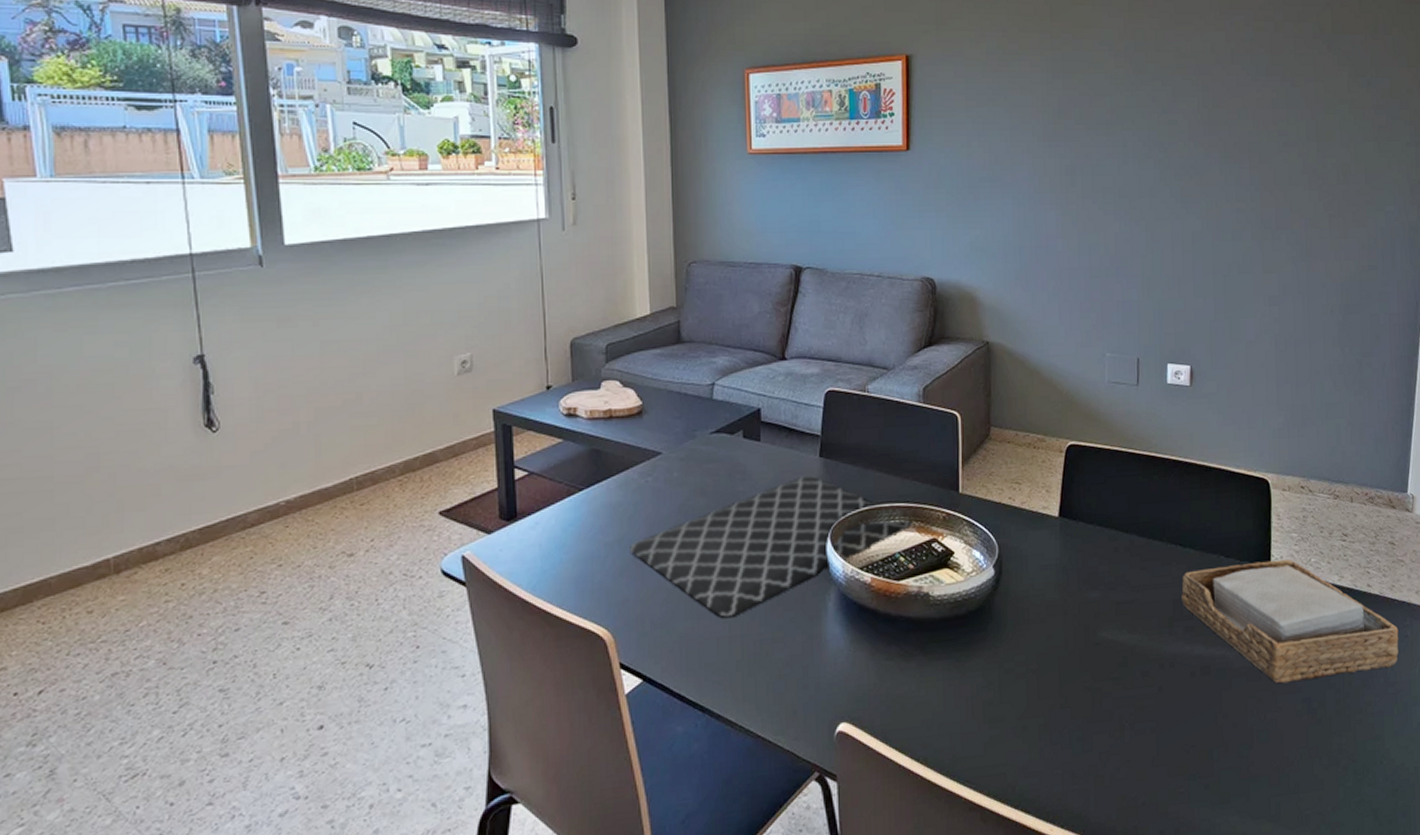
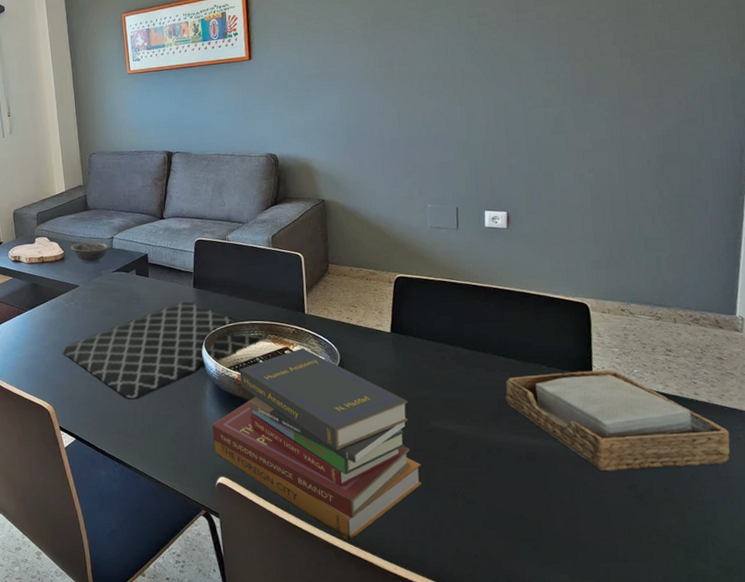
decorative bowl: none [651,388,711,421] -> present [70,241,111,264]
books: none [833,538,1087,799] -> present [211,347,422,541]

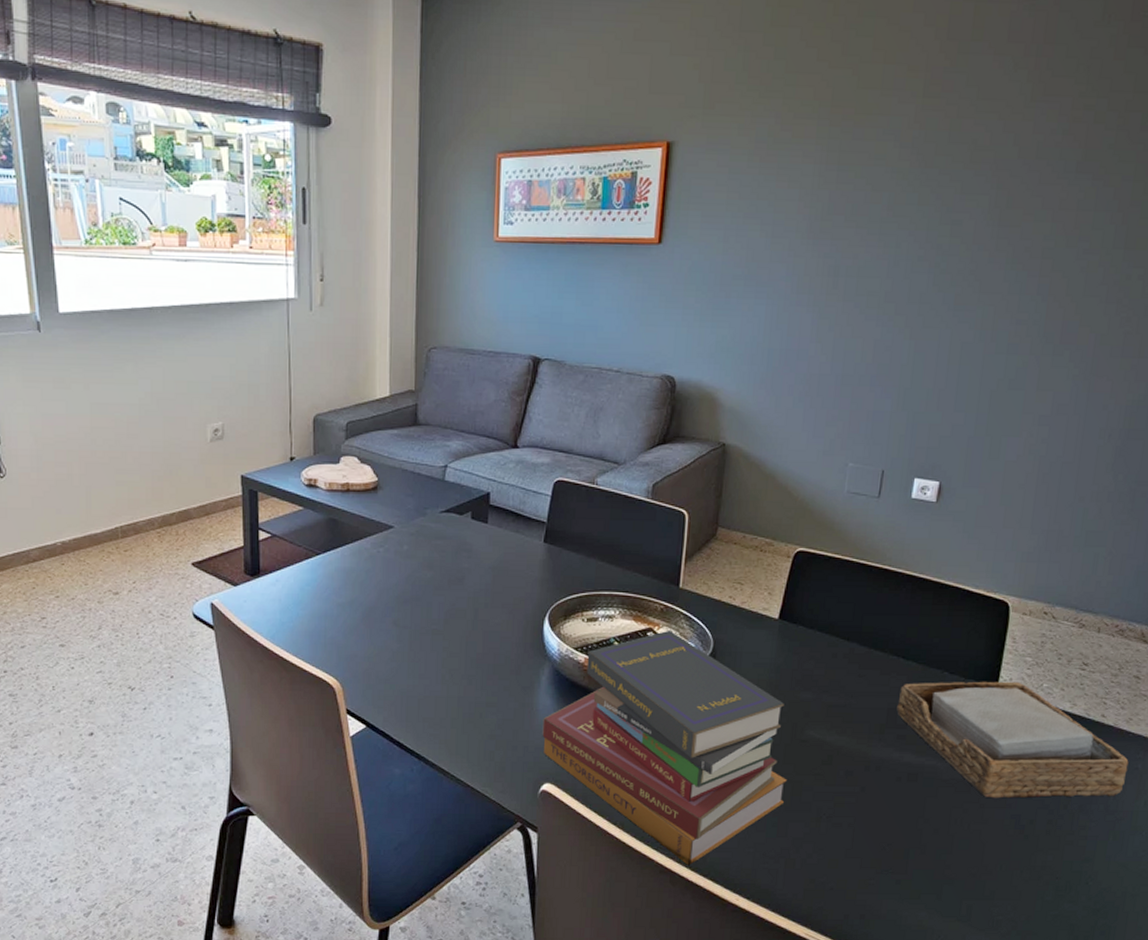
placemat: present [61,301,268,399] -> none [360,558,630,680]
decorative bowl: present [70,241,111,264] -> none [387,468,443,499]

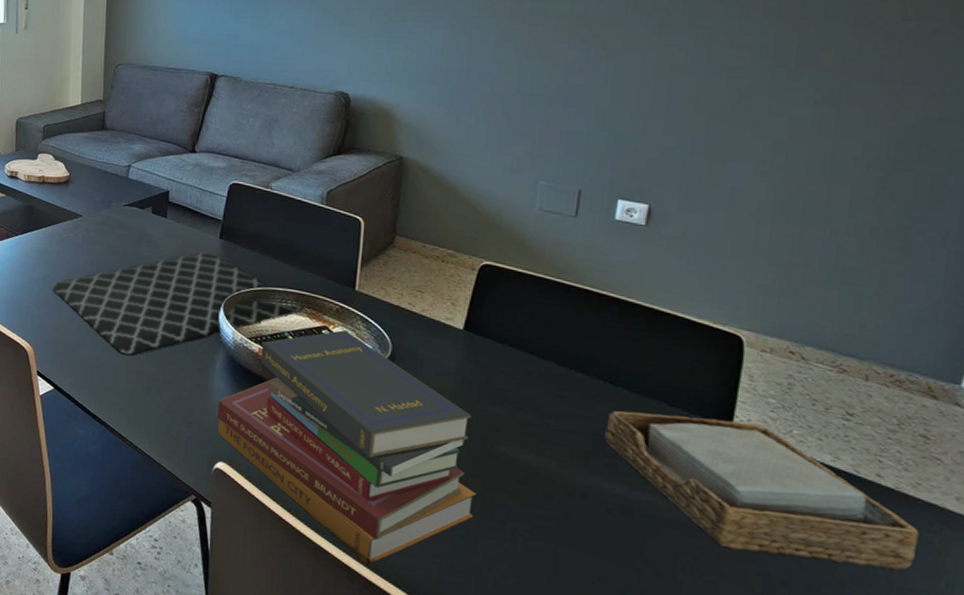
placemat: none [360,558,630,680] -> present [51,252,304,355]

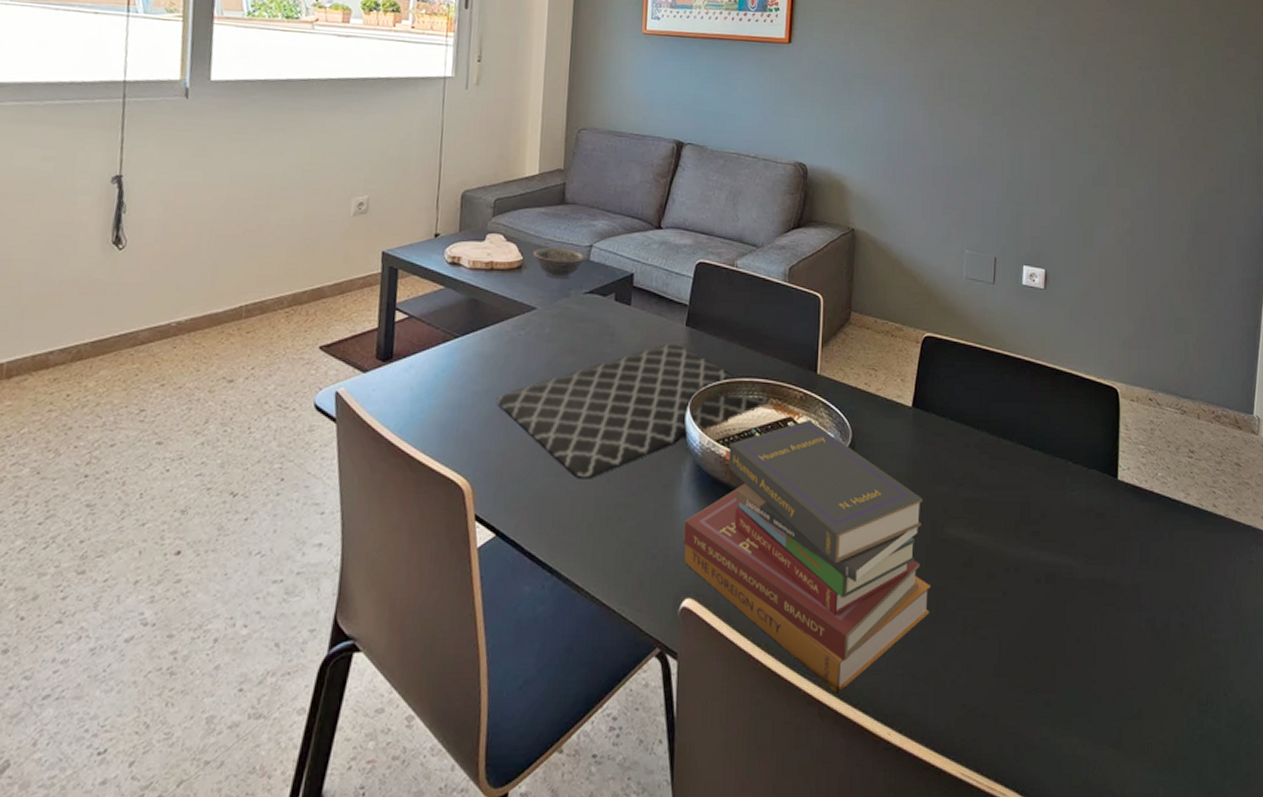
decorative bowl: none [77,166,126,193] -> present [532,247,588,279]
napkin holder: present [605,410,920,571] -> none [1029,471,1244,600]

